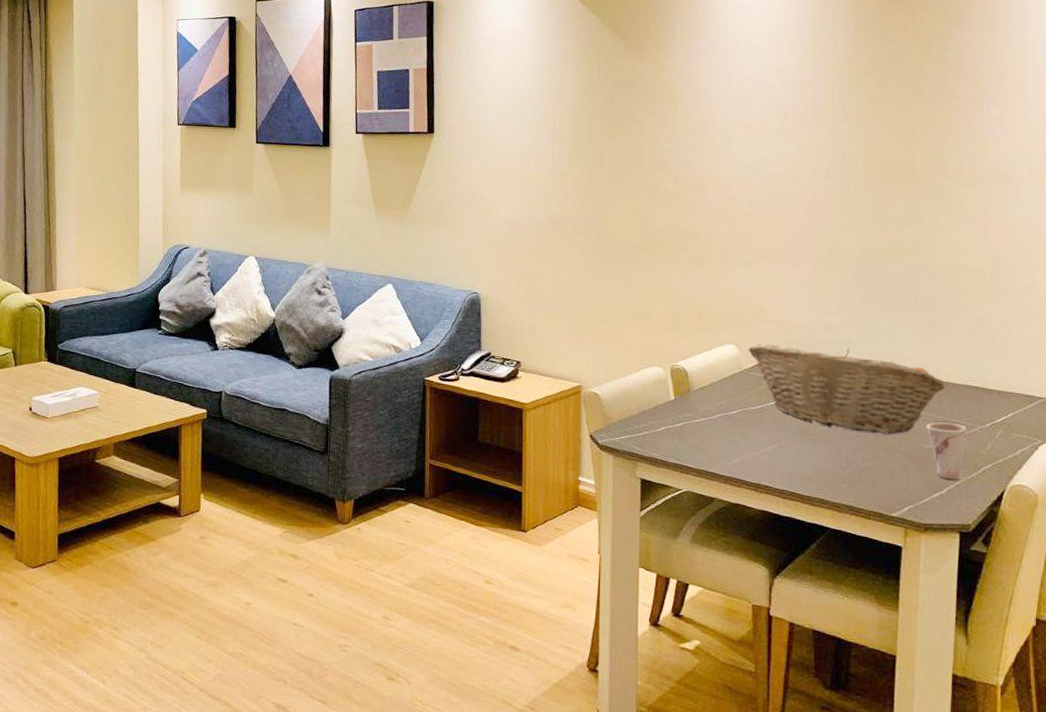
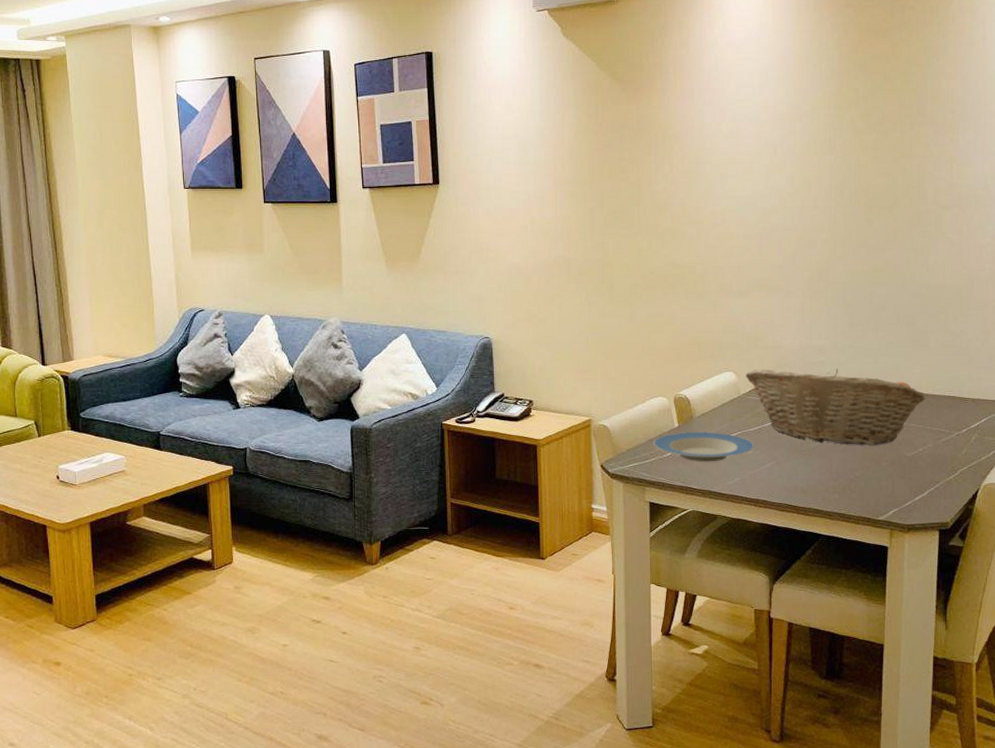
plate: none [647,405,756,440] -> present [654,432,754,462]
cup: present [927,422,968,480] -> none [909,431,946,483]

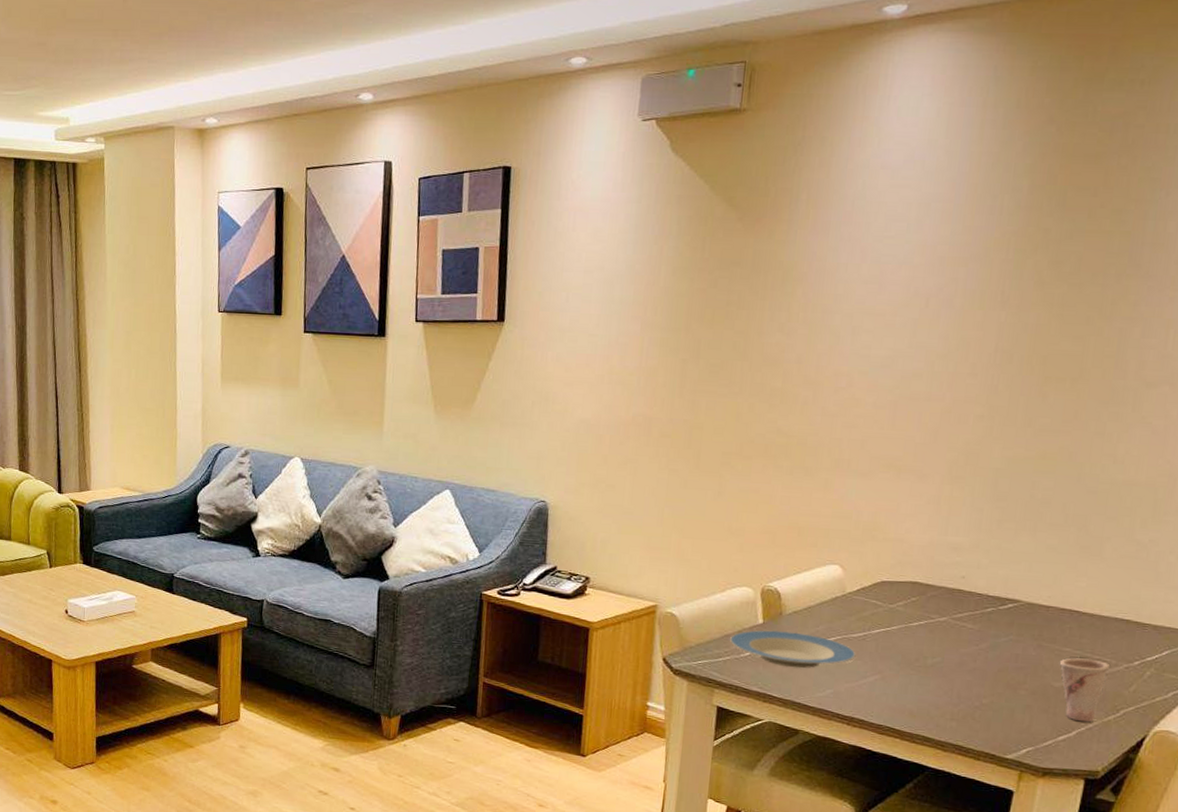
fruit basket: present [745,369,926,446] -> none [854,565,1090,670]
cup: none [909,431,946,483] -> present [1060,658,1111,723]

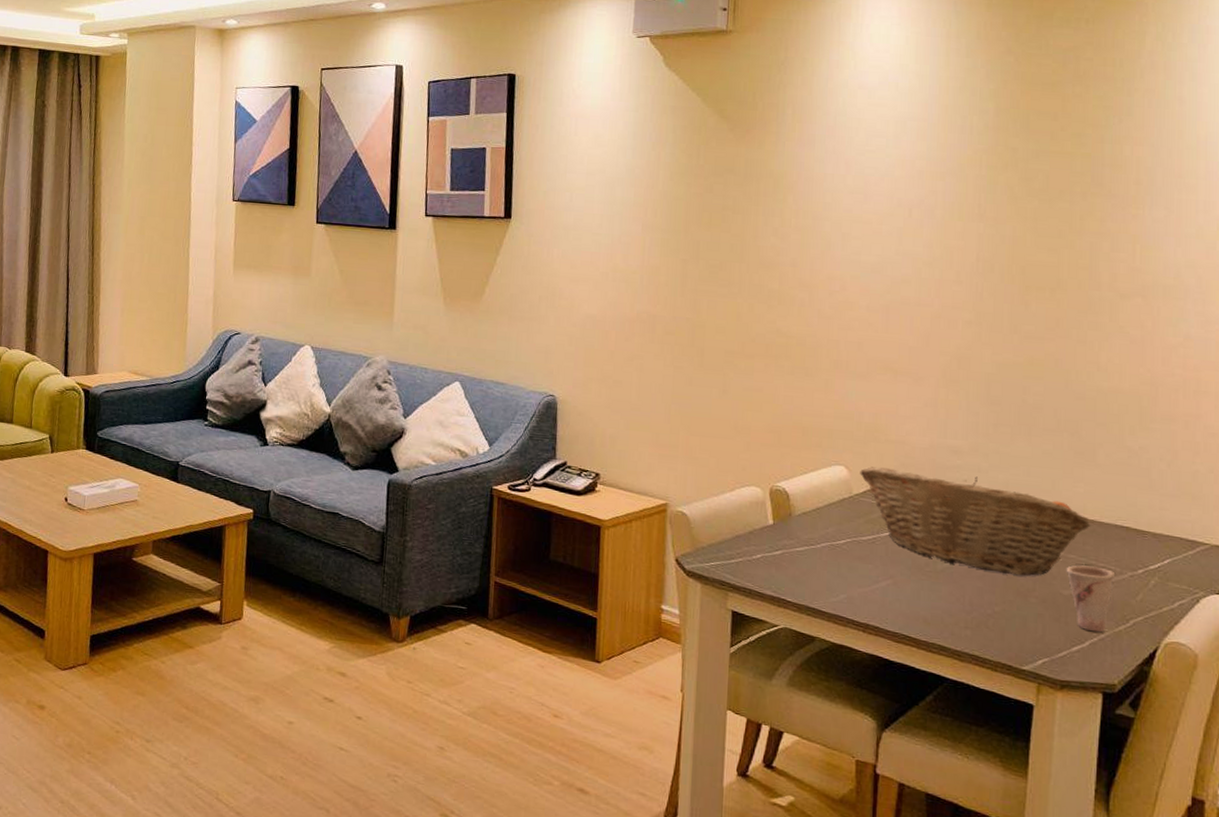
plate: present [730,630,856,669] -> none [741,531,867,572]
fruit basket: none [854,565,1090,670] -> present [860,466,1091,576]

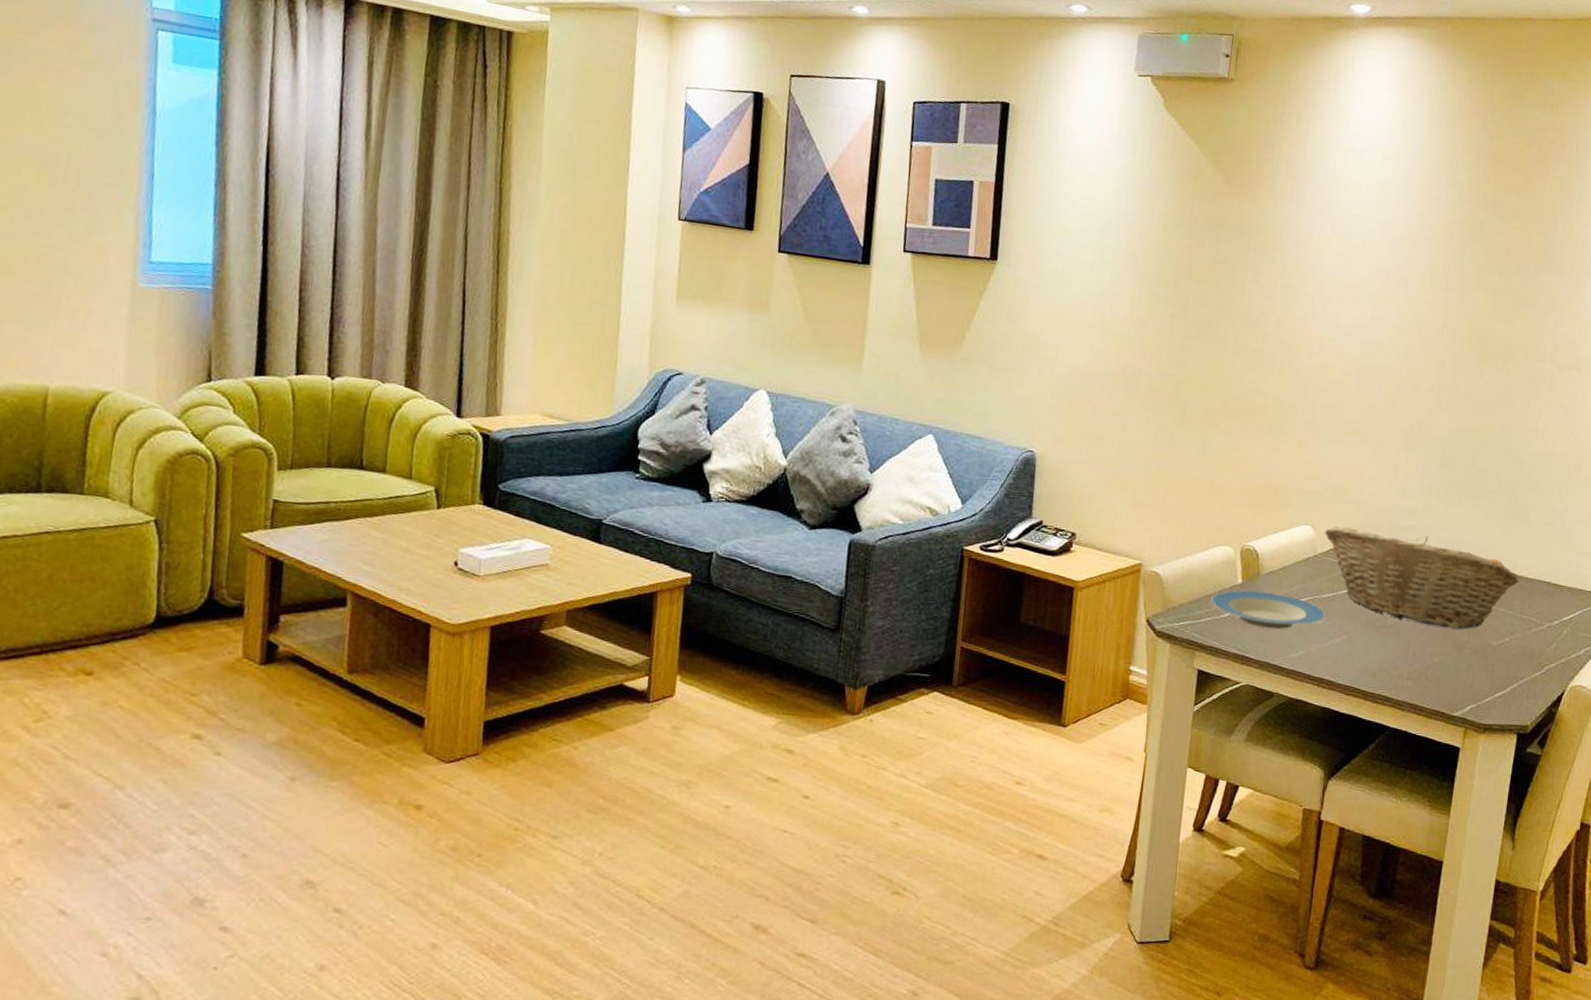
plate: none [741,531,867,572] -> present [1211,590,1326,630]
cup: present [1067,565,1116,633] -> none [1496,618,1536,679]

